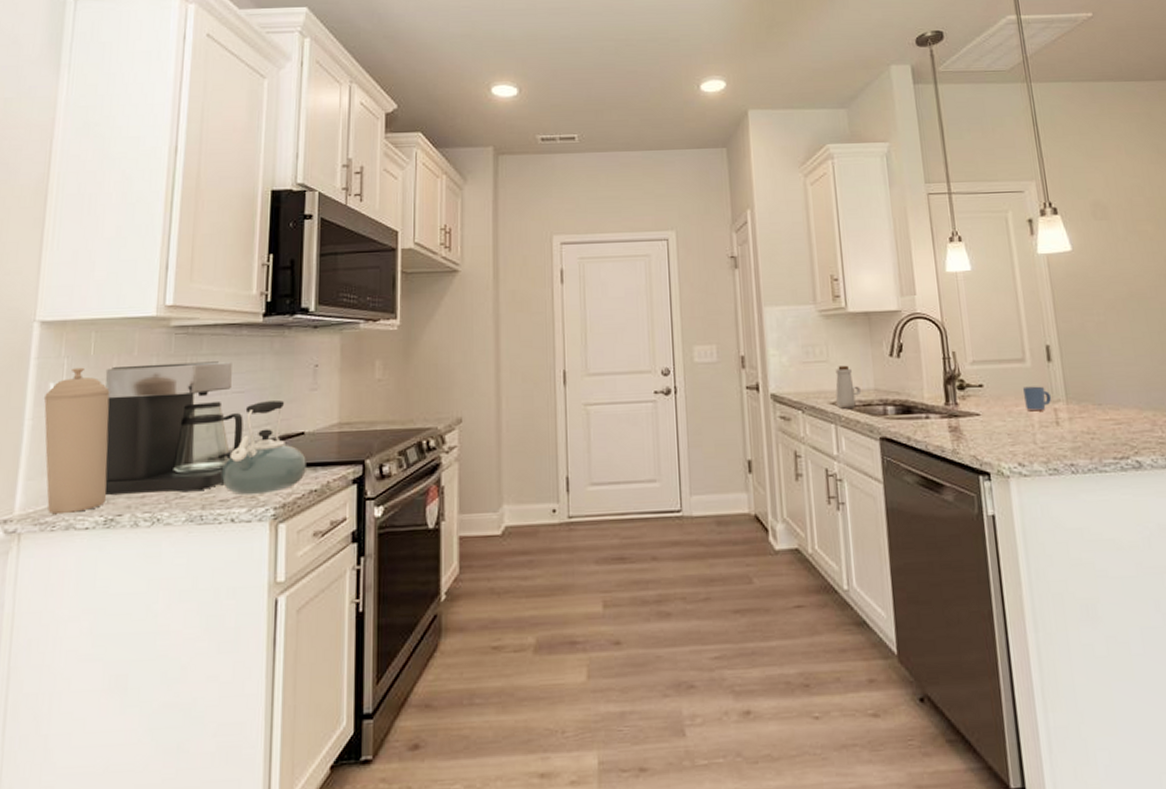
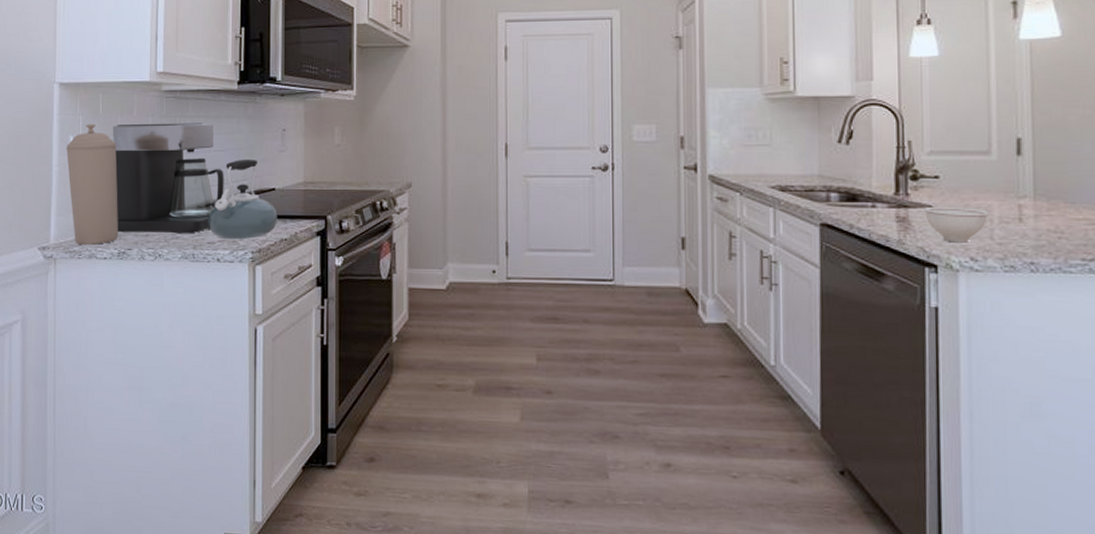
bottle: present [835,365,862,409] -> none [775,150,805,193]
bowl: none [972,414,1030,450] -> present [923,206,989,243]
mug: present [1022,386,1052,412] -> none [984,180,1017,206]

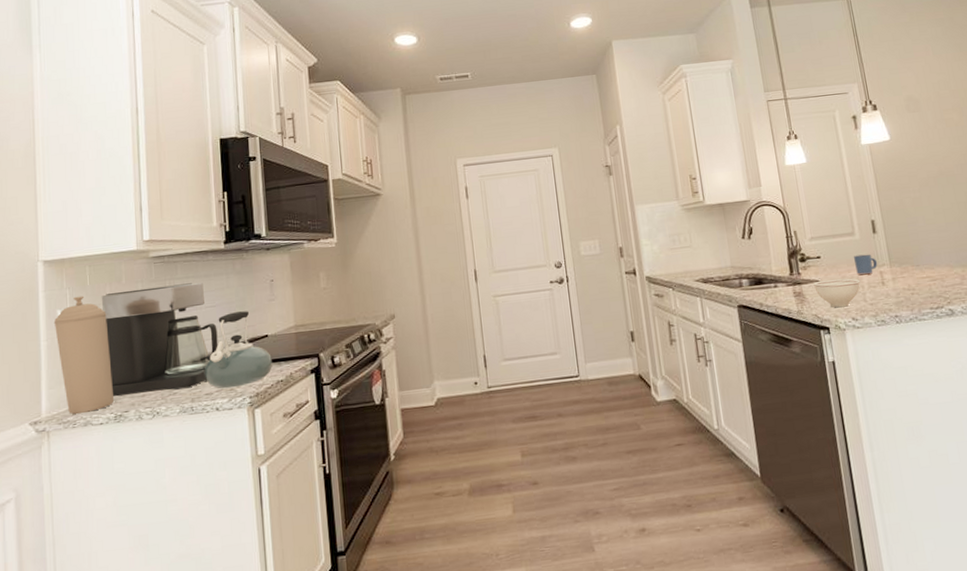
mug: none [984,180,1017,206] -> present [853,254,878,275]

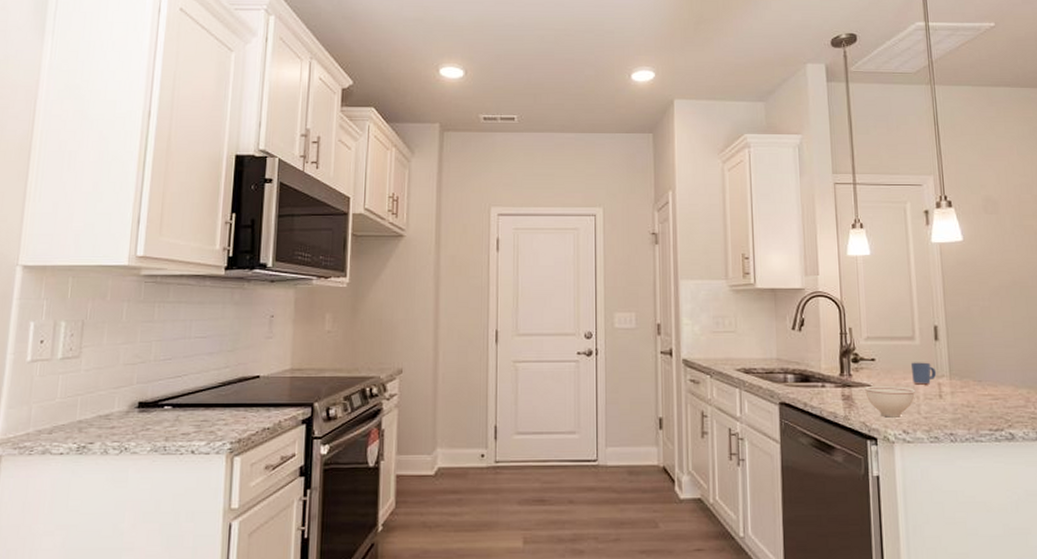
canister: present [53,296,115,415] -> none [24,309,85,440]
coffee maker: present [101,283,218,397] -> none [77,309,205,426]
kettle: present [204,311,273,389] -> none [183,346,262,430]

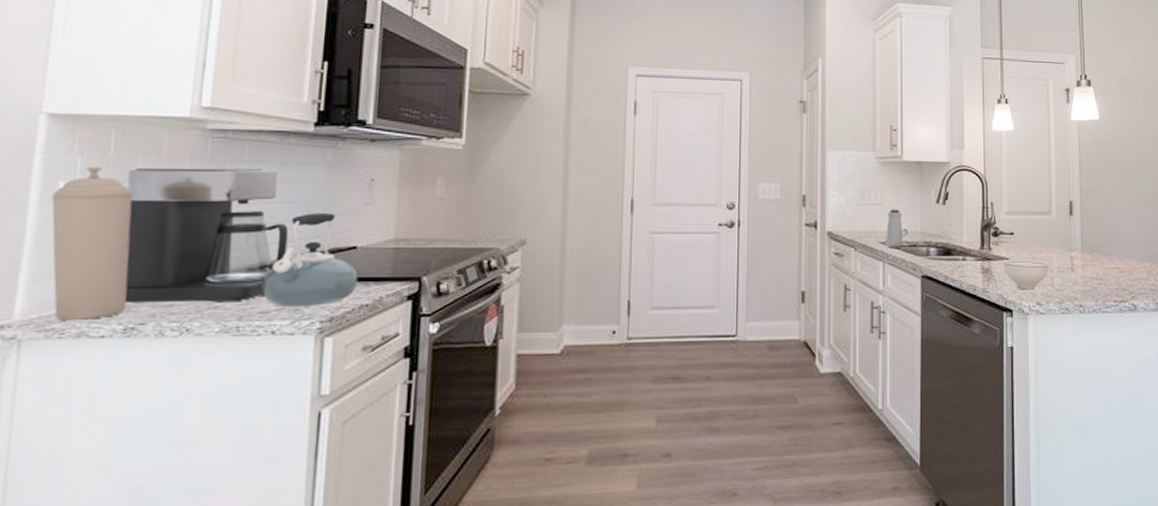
canister: none [24,309,85,440] -> present [51,166,133,322]
coffee maker: none [77,309,205,426] -> present [124,167,289,304]
kettle: none [183,346,262,430] -> present [261,213,359,308]
bottle: none [741,336,765,375] -> present [885,209,909,248]
mug: present [910,362,937,385] -> none [1046,236,1070,258]

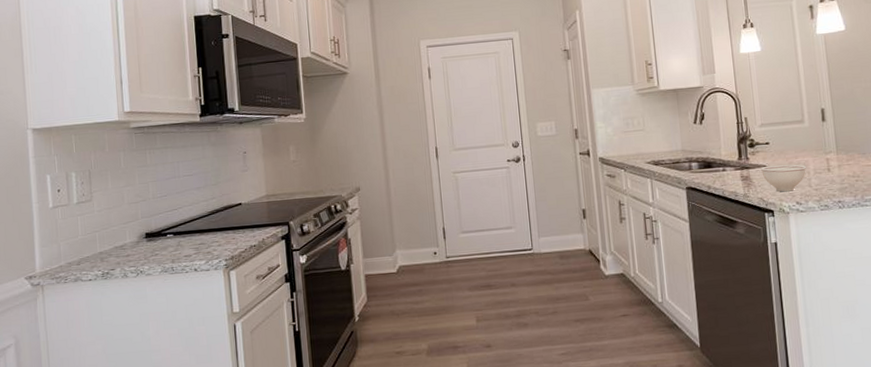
canister: present [51,166,133,322] -> none [43,162,102,271]
coffee maker: present [124,167,289,304] -> none [86,153,196,256]
kettle: present [261,213,359,308] -> none [182,180,247,252]
bottle: present [885,209,909,248] -> none [650,132,672,167]

